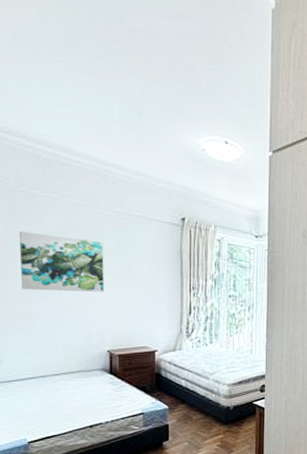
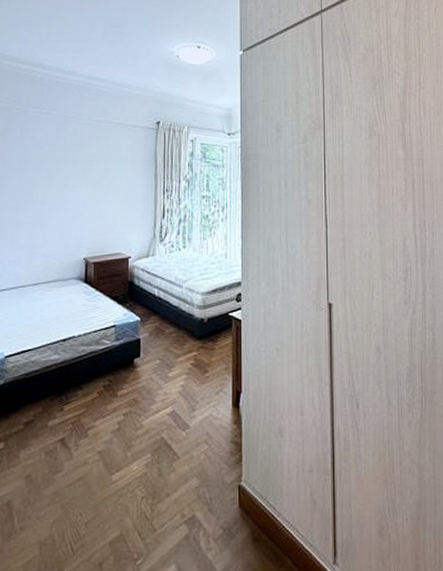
wall art: present [19,231,105,292] -> none [11,145,85,200]

